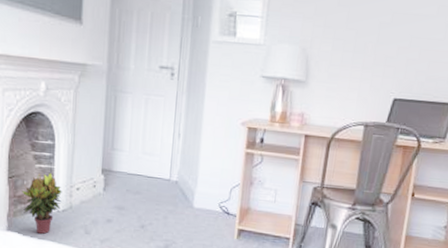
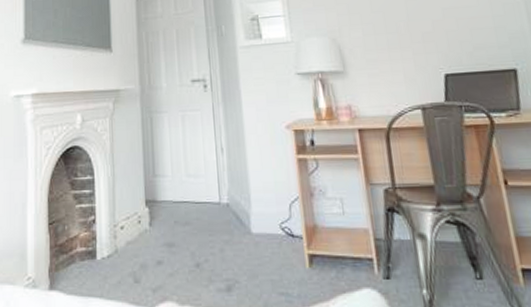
potted plant: present [21,172,62,234] -> none [63,212,106,289]

